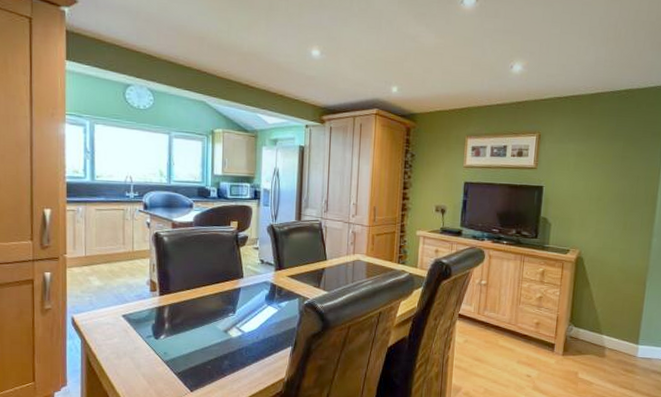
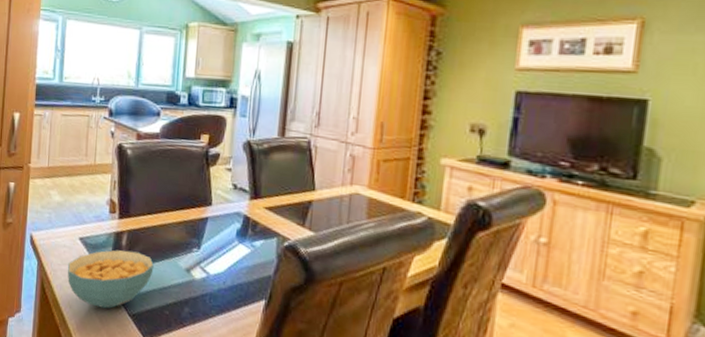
cereal bowl: none [112,321,195,372] -> present [67,250,154,309]

